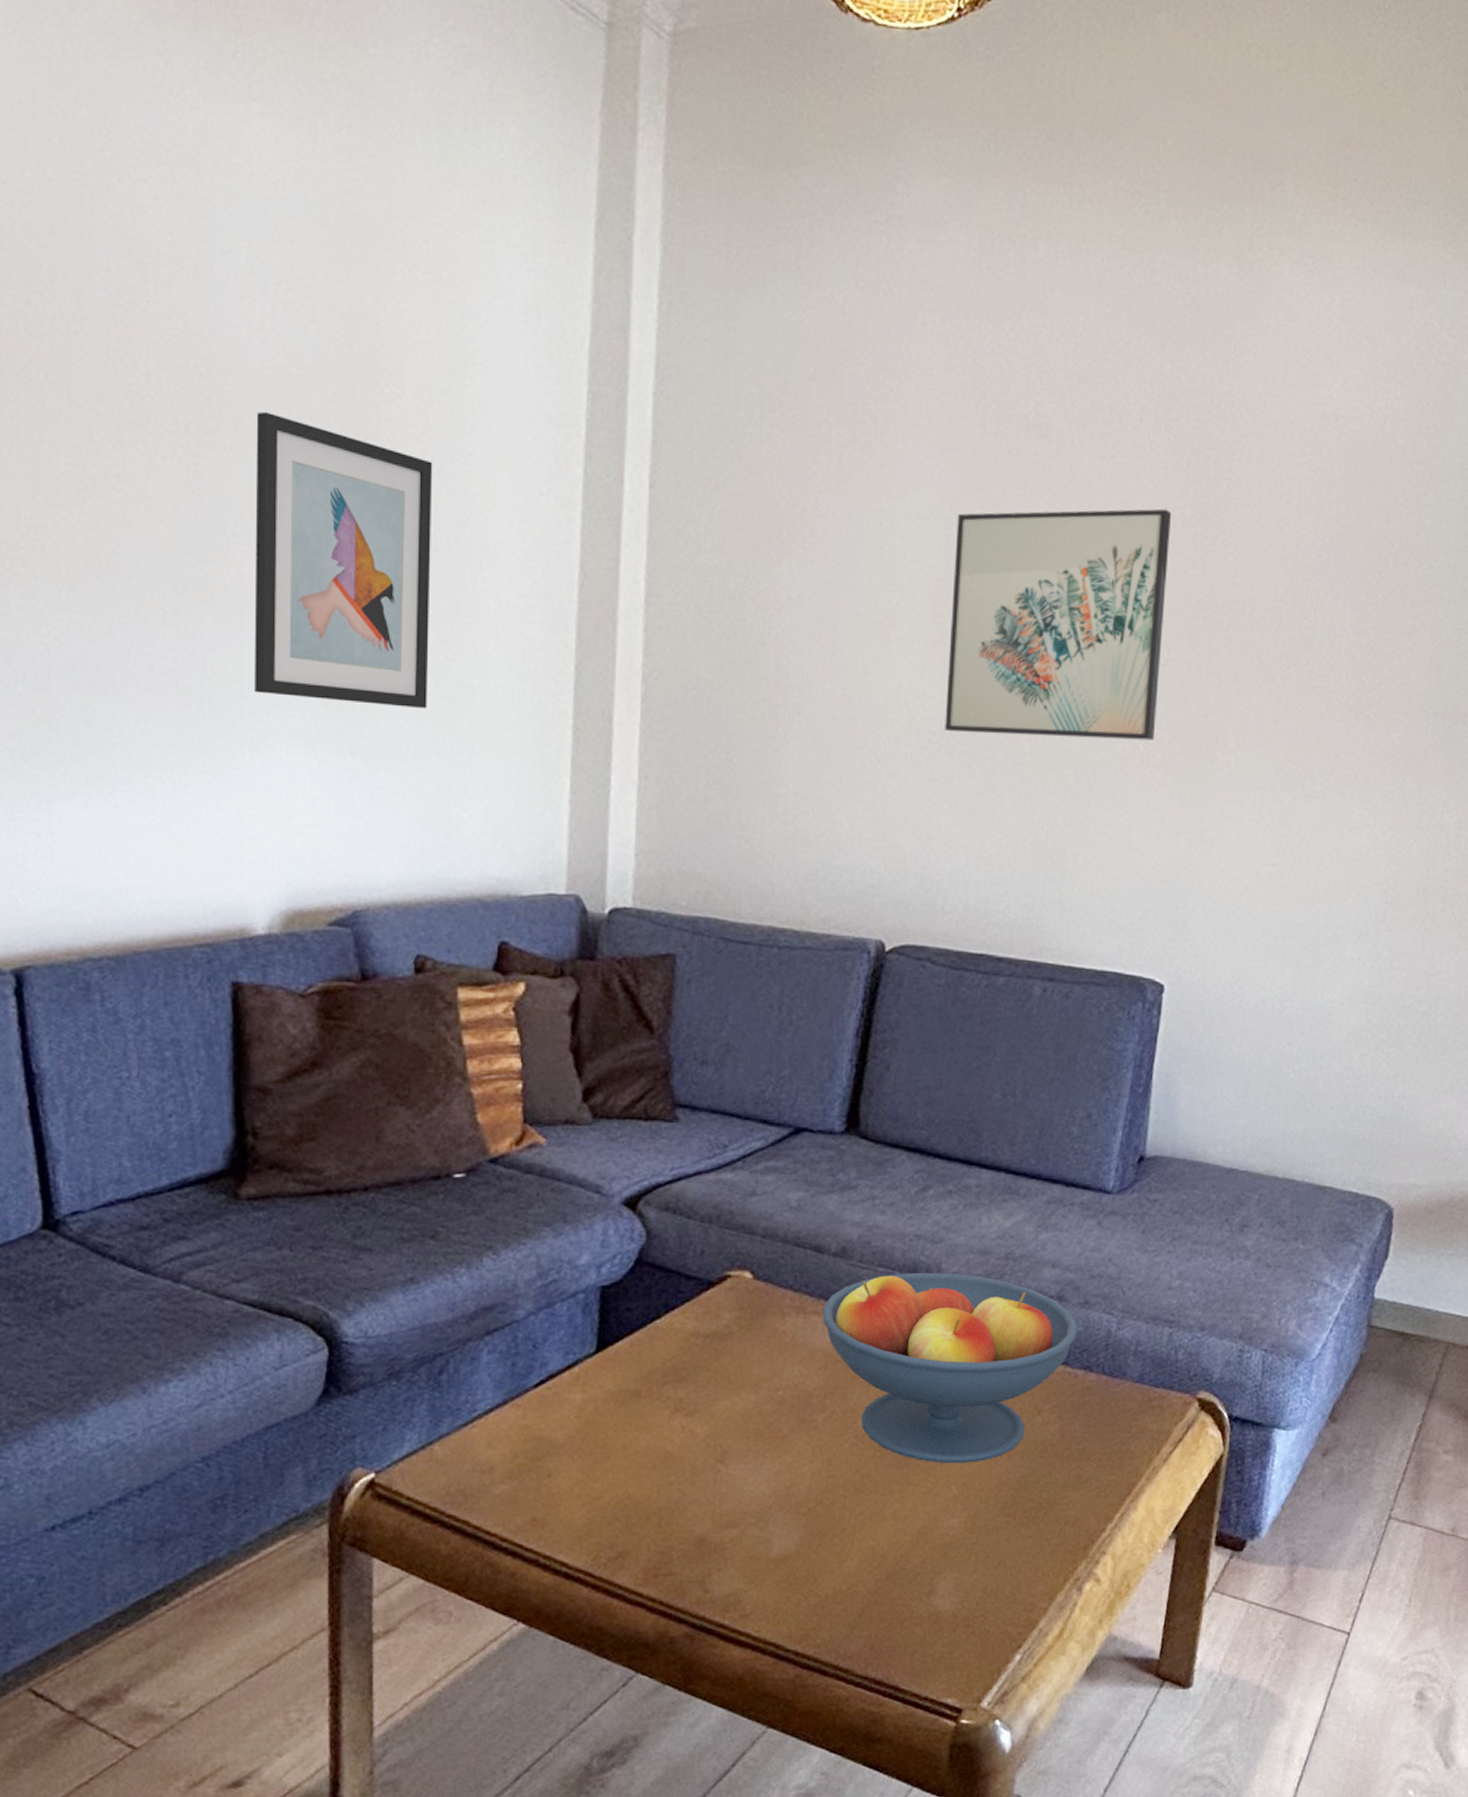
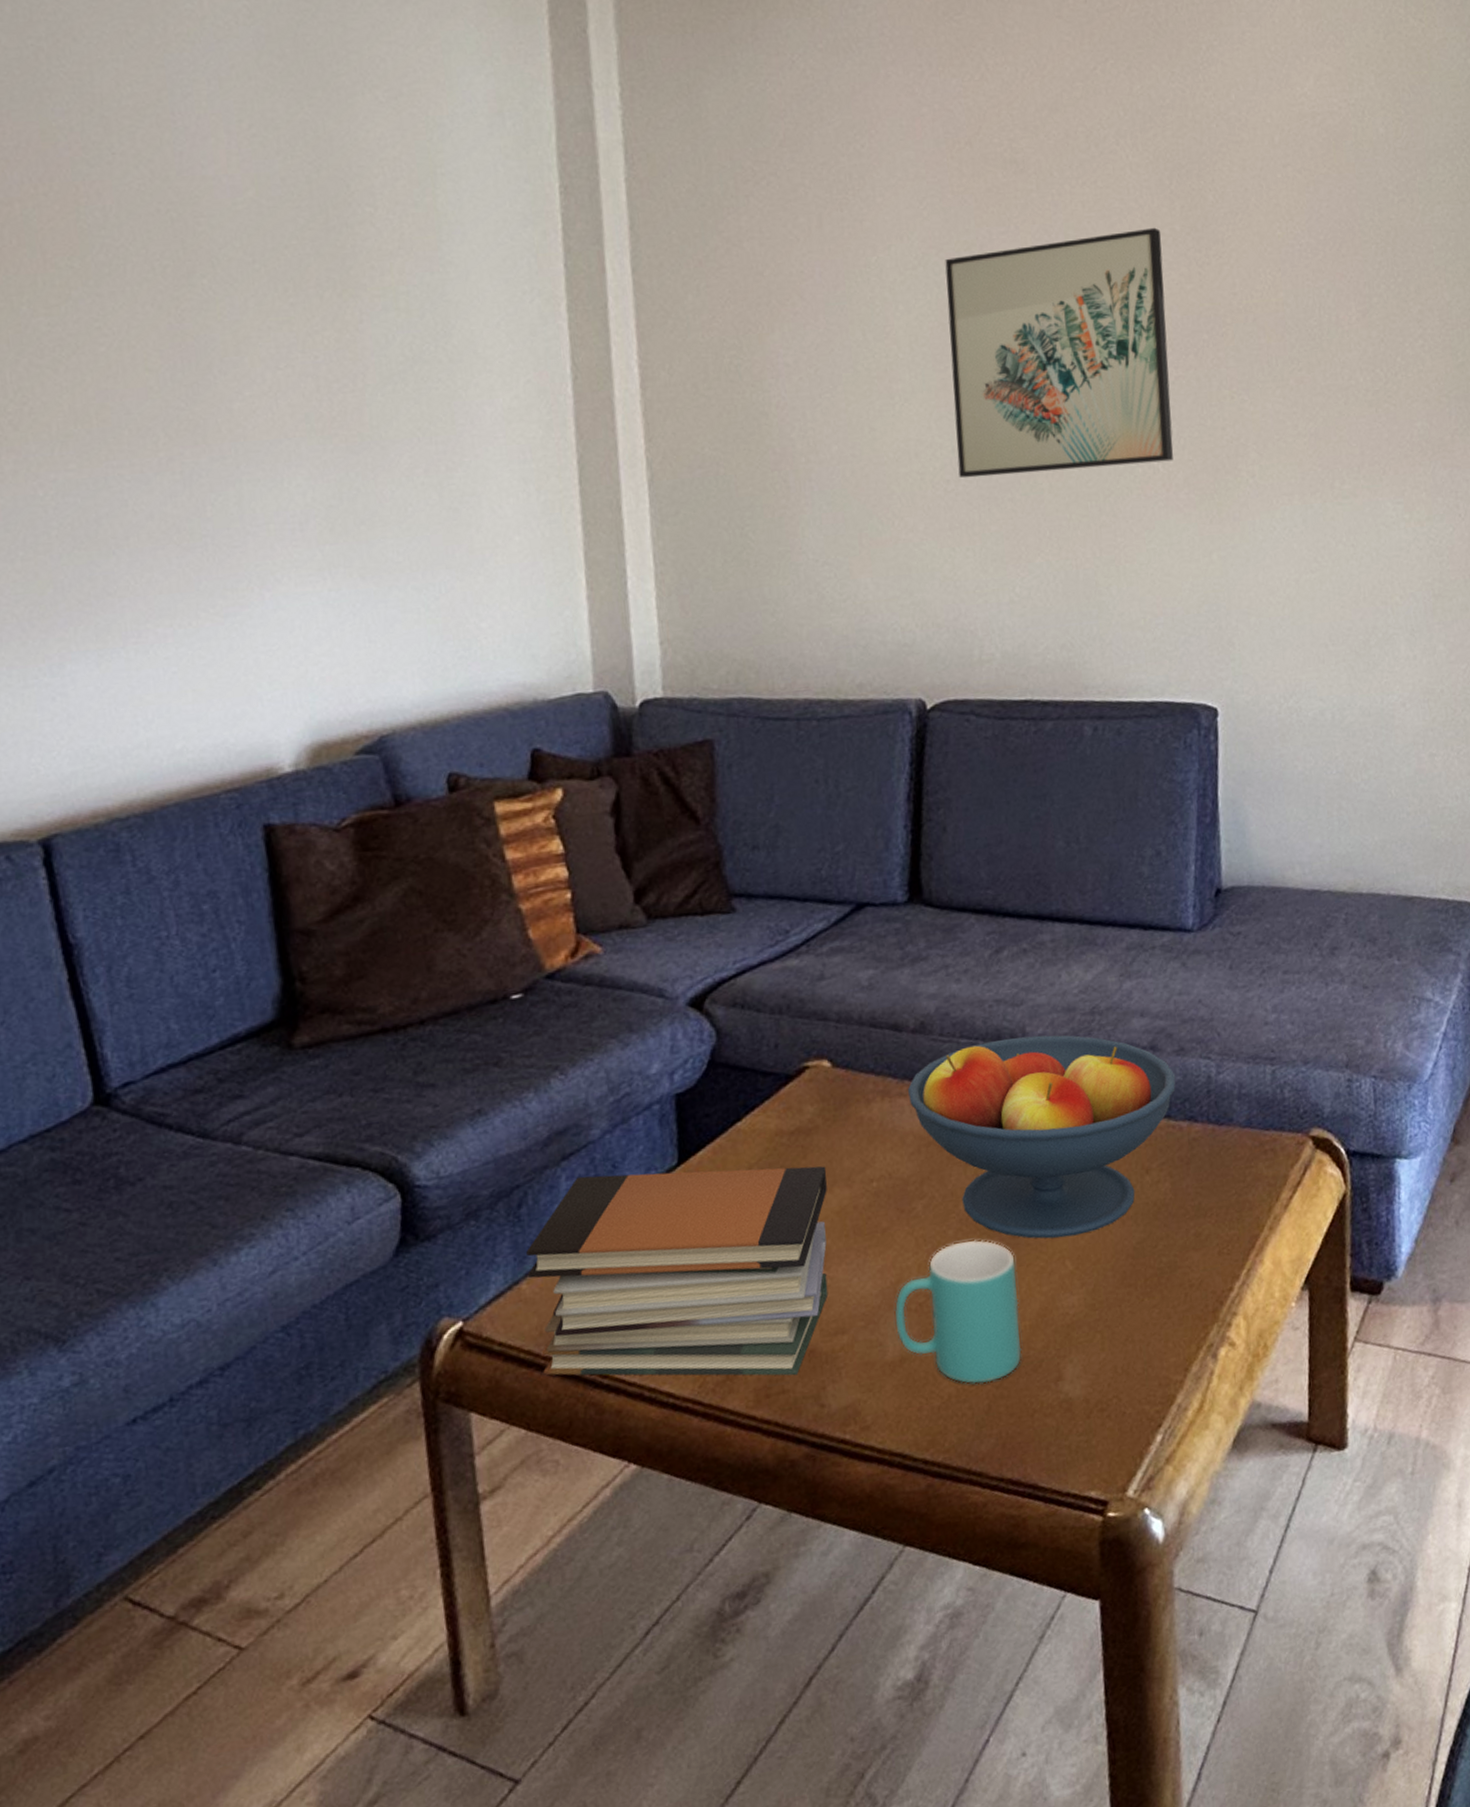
wall art: present [254,411,433,708] -> none [231,246,433,528]
book stack: none [441,1352,736,1561] -> present [526,1166,829,1376]
mug: none [784,1455,904,1589] -> present [894,1239,1022,1384]

